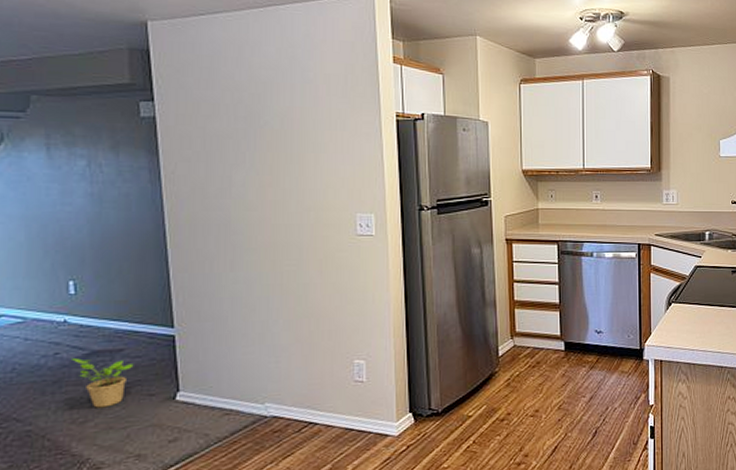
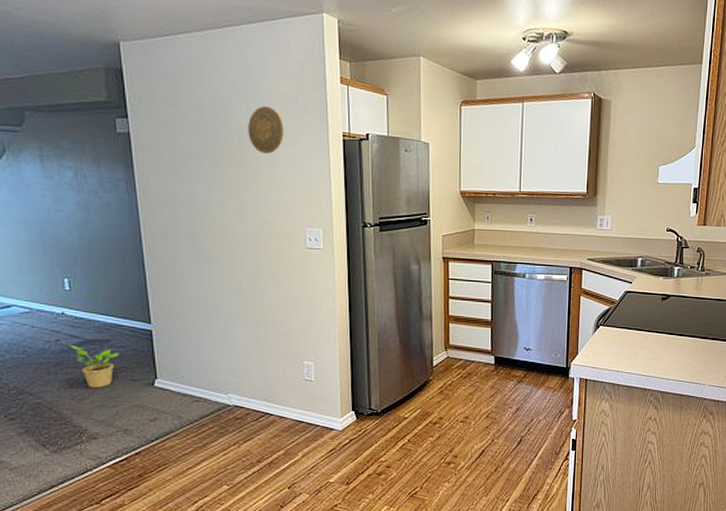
decorative plate: none [292,87,332,136] -> present [248,106,284,154]

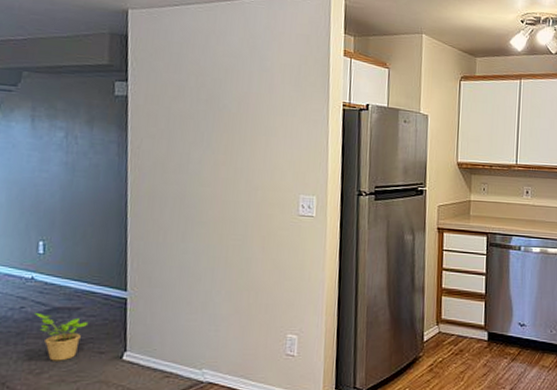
decorative plate: present [248,106,284,154] -> none [248,74,285,121]

